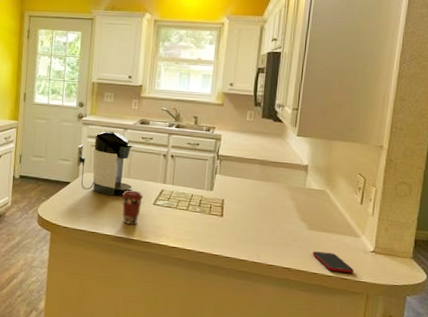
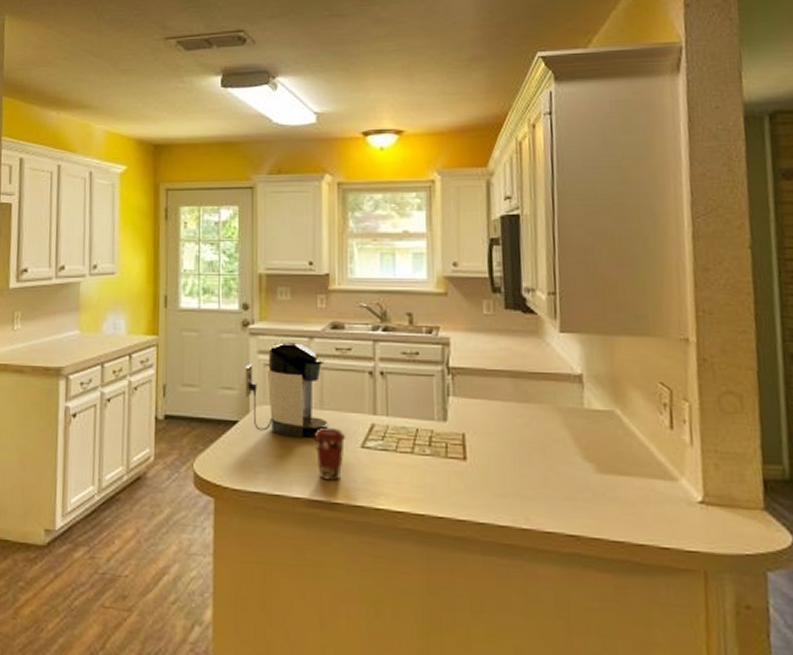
cell phone: present [312,251,354,273] -> none [609,506,678,539]

